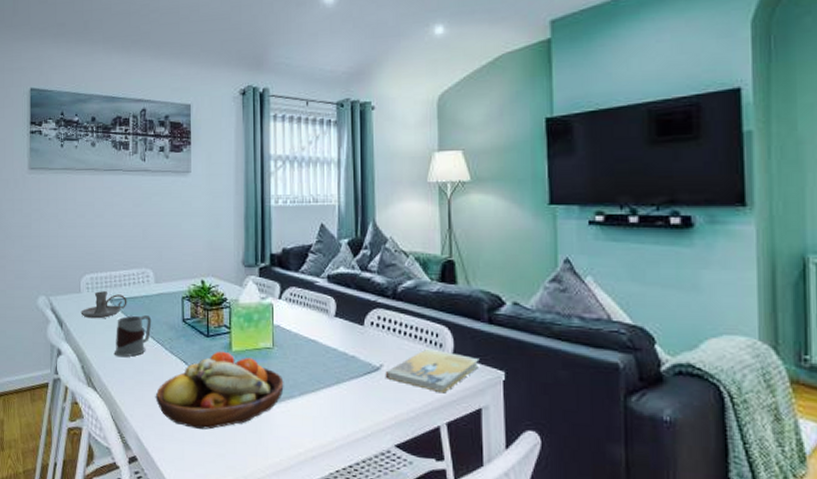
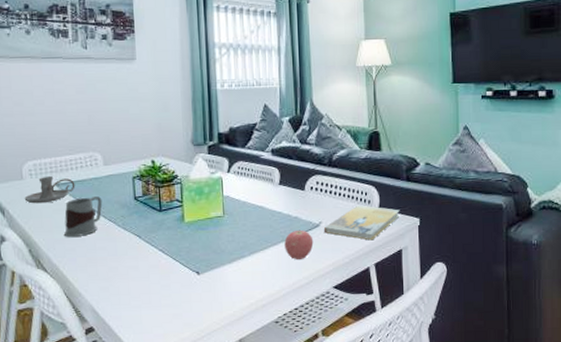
fruit bowl: present [155,351,284,430] -> none [109,223,235,295]
apple: none [339,371,373,407] -> present [284,229,314,260]

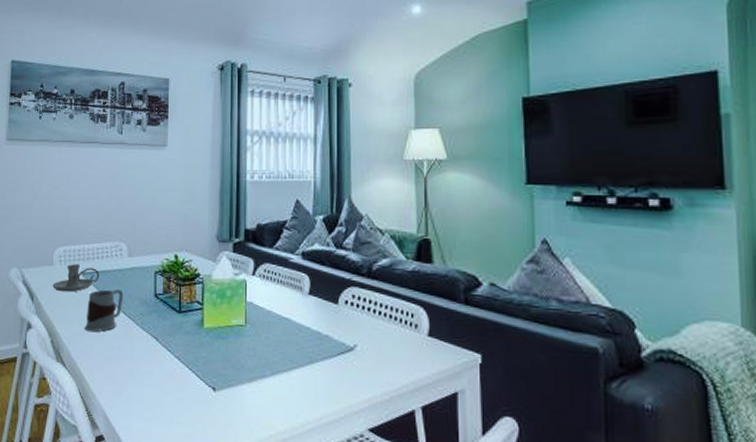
apple: present [284,229,314,260] -> none [312,351,346,389]
book: present [324,205,400,241] -> none [360,328,456,376]

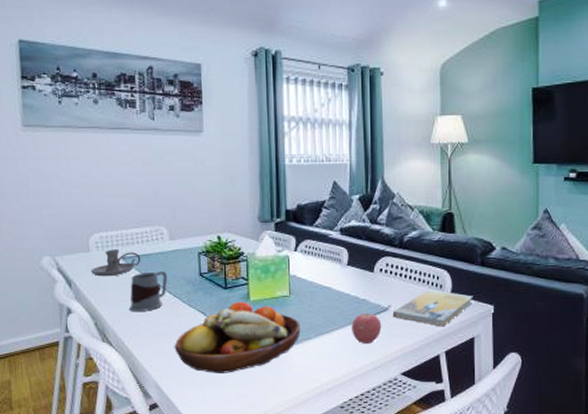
fruit bowl: none [124,327,256,409] -> present [174,301,301,373]
apple: none [312,351,346,389] -> present [352,313,382,343]
book: none [360,328,456,376] -> present [393,289,473,327]

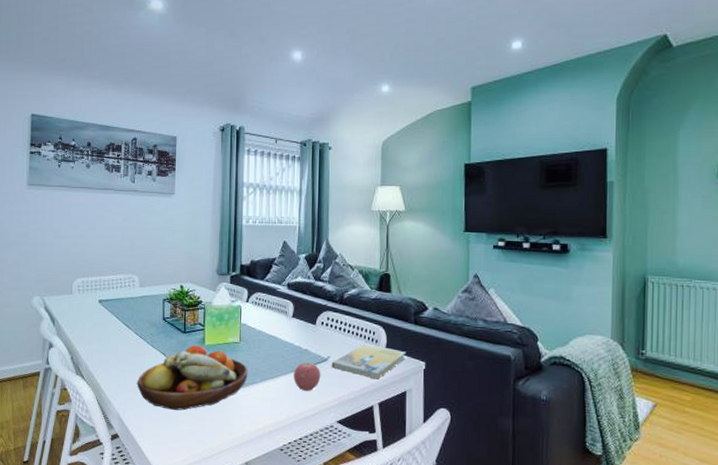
candle holder: present [90,250,141,277] -> none [72,293,115,317]
mug: present [130,271,168,312] -> none [102,314,136,350]

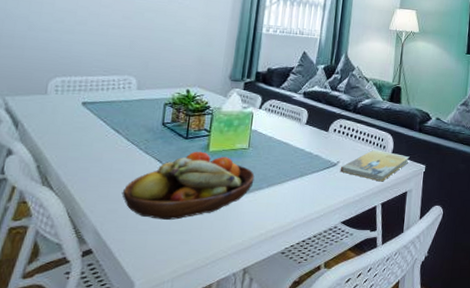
apple: present [294,362,321,391] -> none [301,167,330,195]

